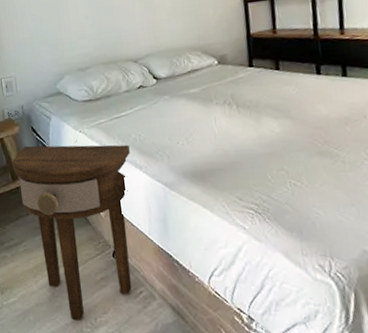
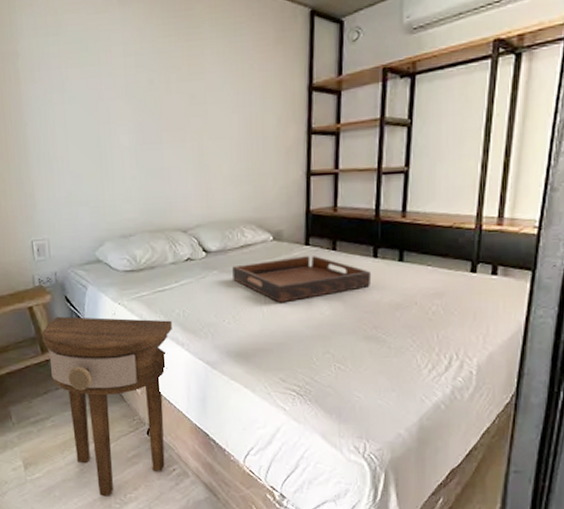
serving tray: none [182,76,318,124] -> present [232,256,372,303]

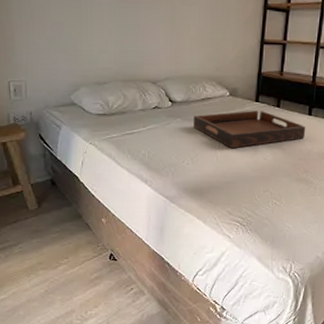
side table: present [42,317,172,497] -> none [14,153,138,314]

